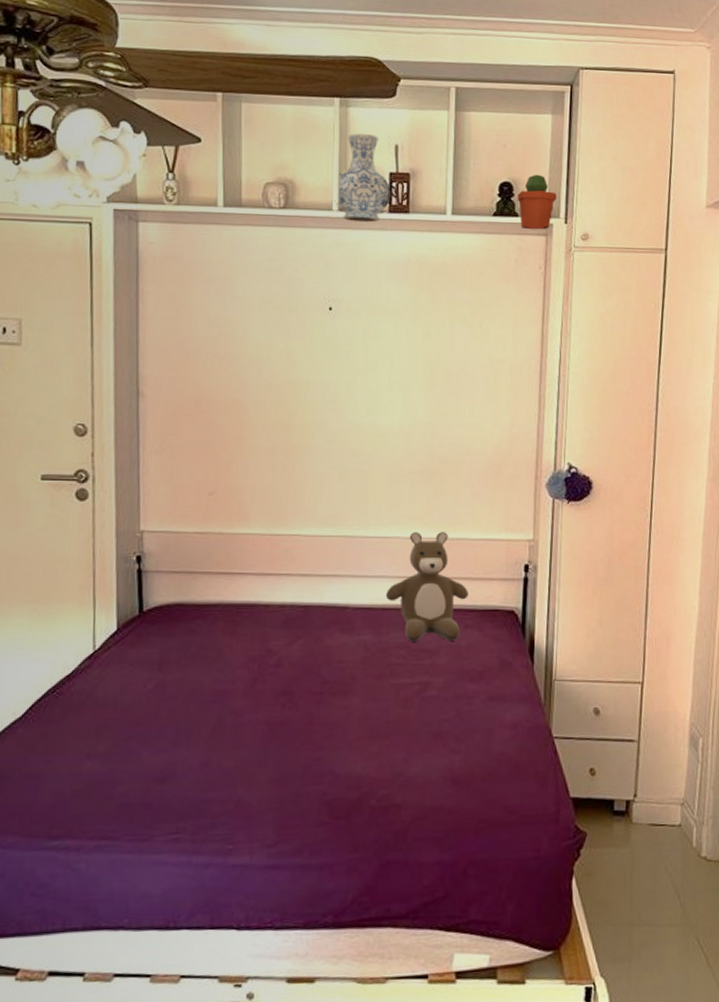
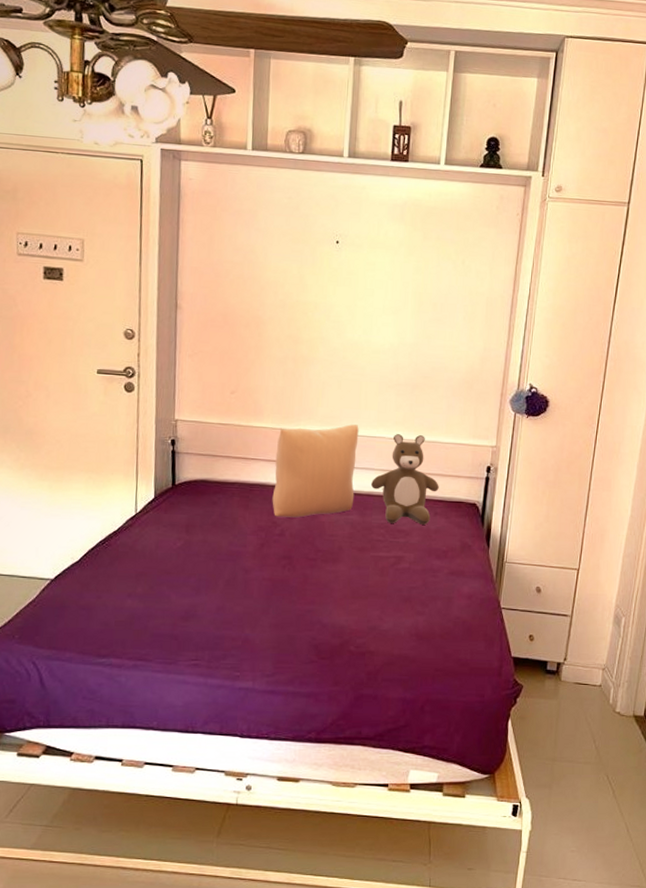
pillow: none [265,524,368,643] -> present [272,424,359,518]
vase: present [334,133,392,223] -> none [345,89,394,169]
succulent plant: present [517,174,556,230] -> none [502,131,536,182]

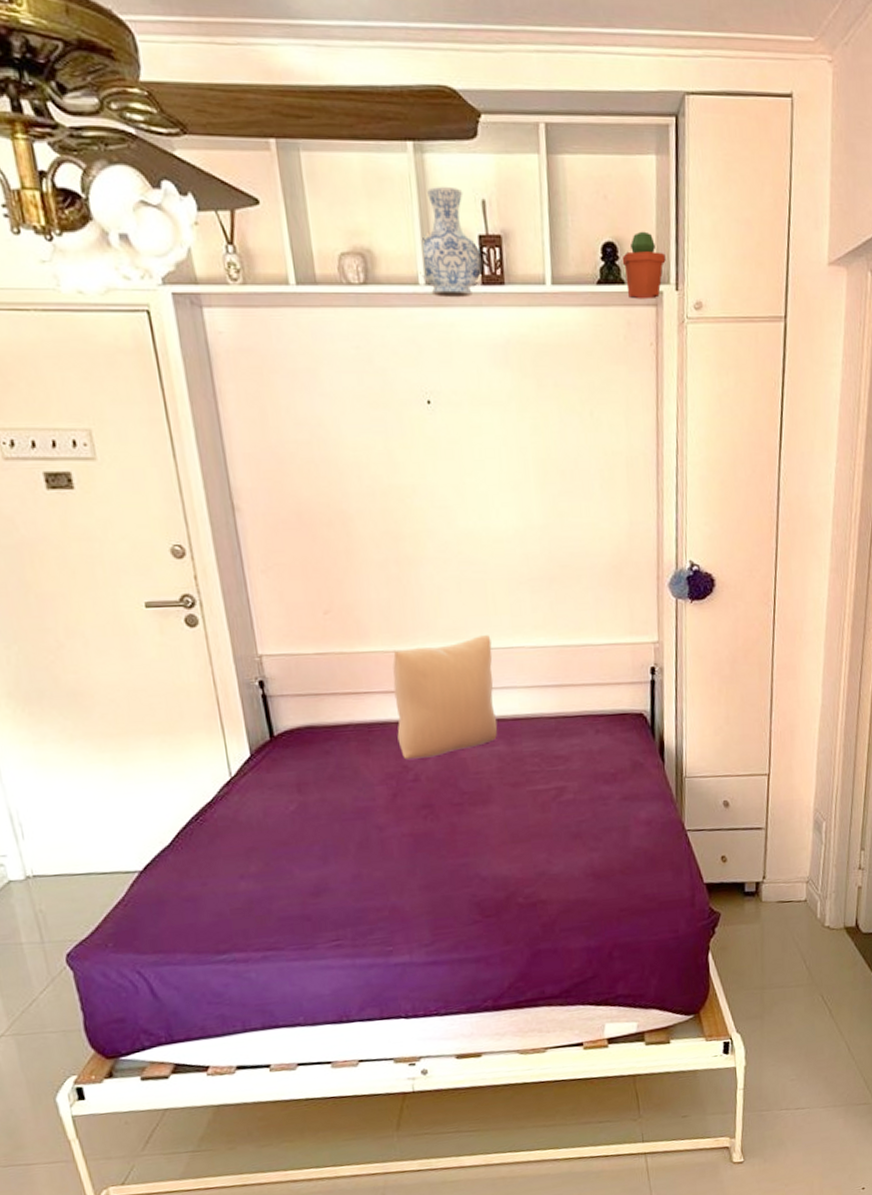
vase: none [345,89,394,169] -> present [420,186,483,298]
teddy bear: present [371,434,439,525] -> none [516,639,597,749]
succulent plant: none [502,131,536,182] -> present [622,231,665,300]

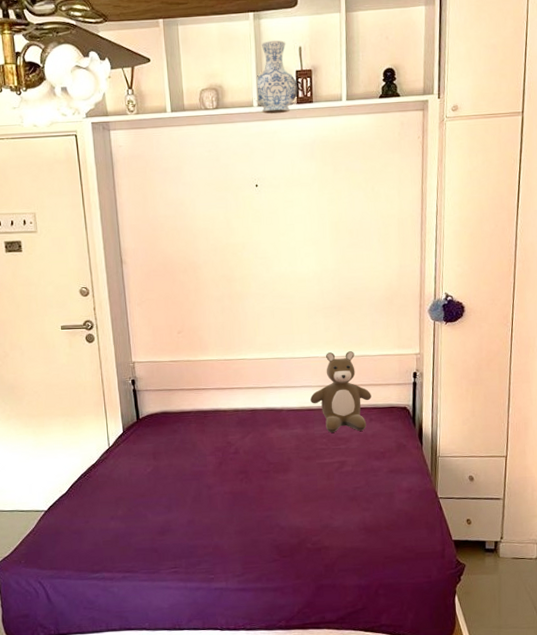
pillow: present [392,635,498,760] -> none [223,348,297,438]
teddy bear: none [516,639,597,749] -> present [310,351,372,433]
succulent plant: present [622,231,665,300] -> none [398,59,430,107]

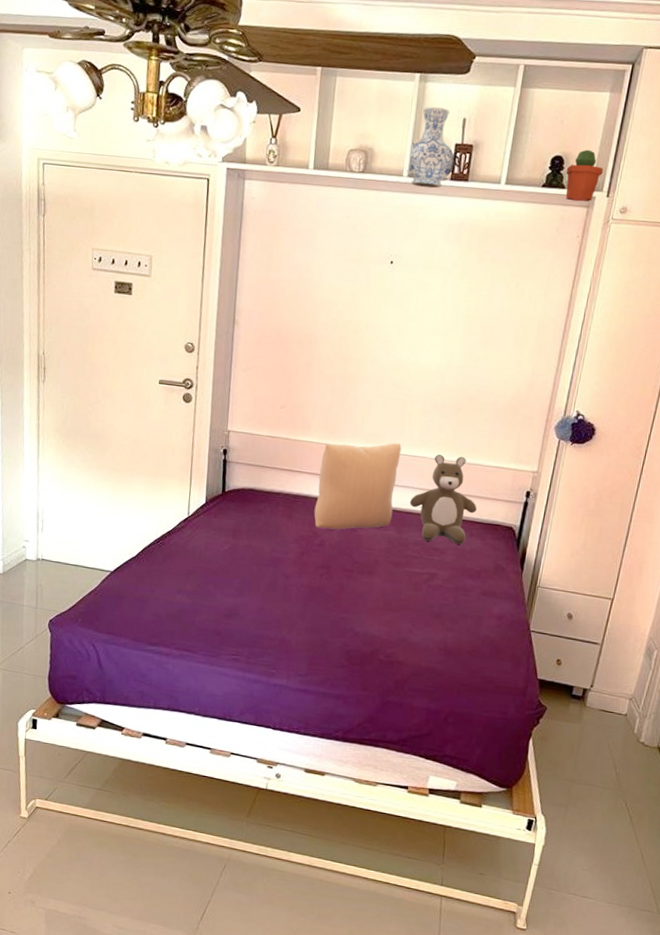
pillow: none [223,348,297,438] -> present [314,443,402,530]
succulent plant: none [398,59,430,107] -> present [565,149,602,202]

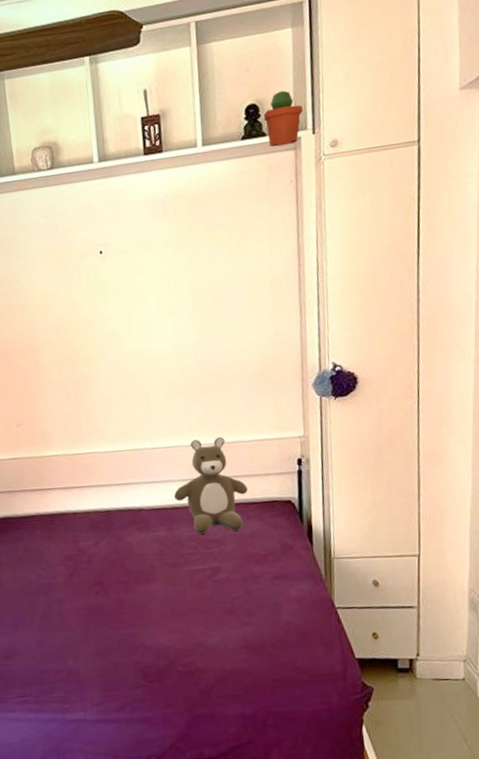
pillow: present [314,443,402,530] -> none [71,437,159,544]
vase: present [405,106,455,189] -> none [94,84,145,170]

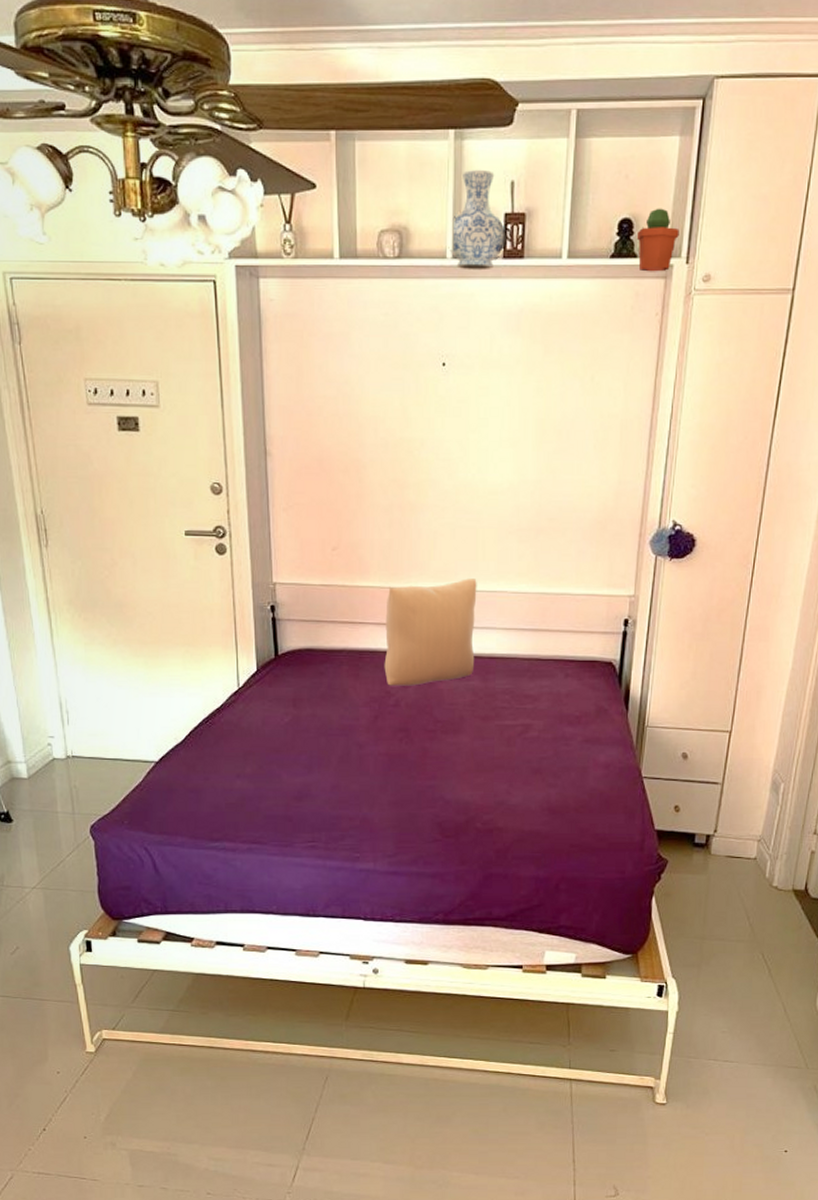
pillow: none [71,437,159,544] -> present [384,579,477,686]
vase: none [94,84,145,170] -> present [448,169,506,271]
teddy bear: present [174,437,248,534] -> none [493,587,570,688]

